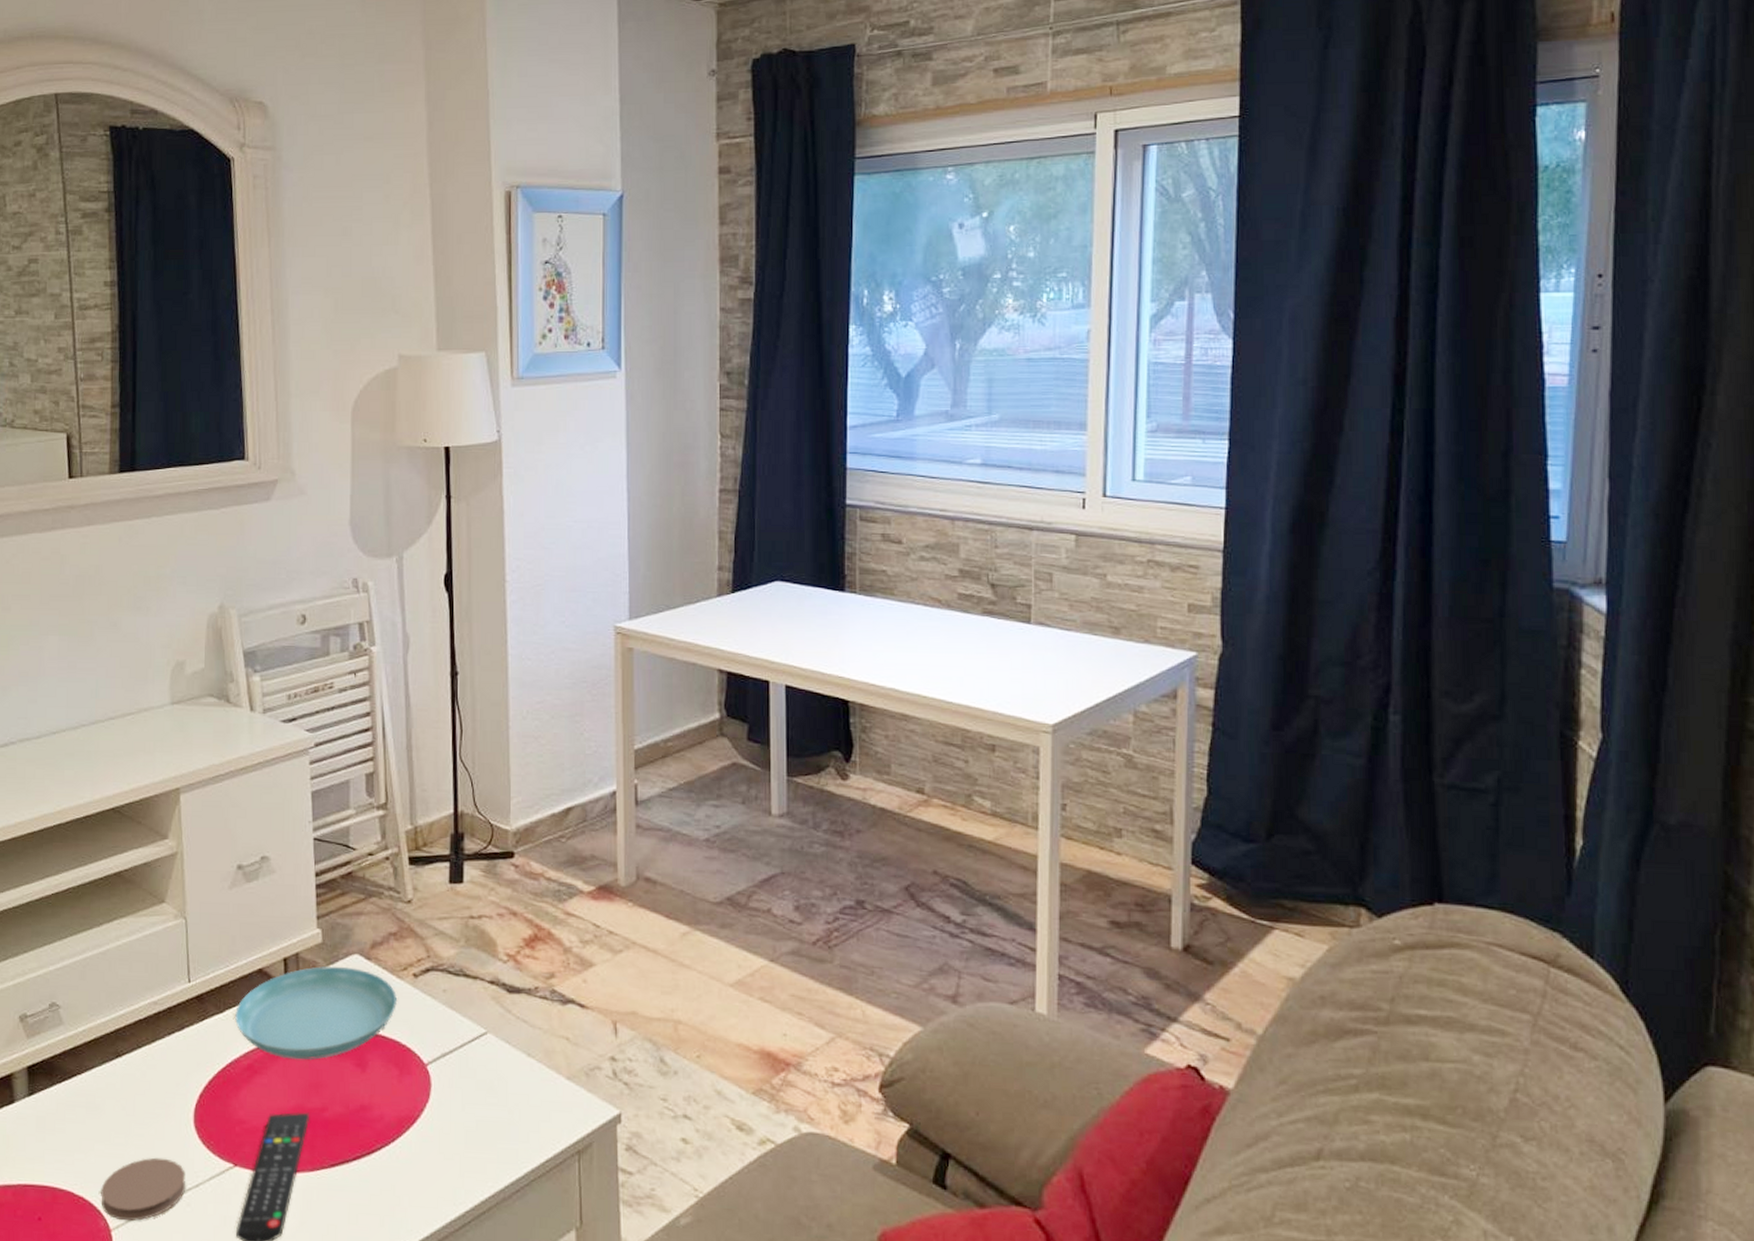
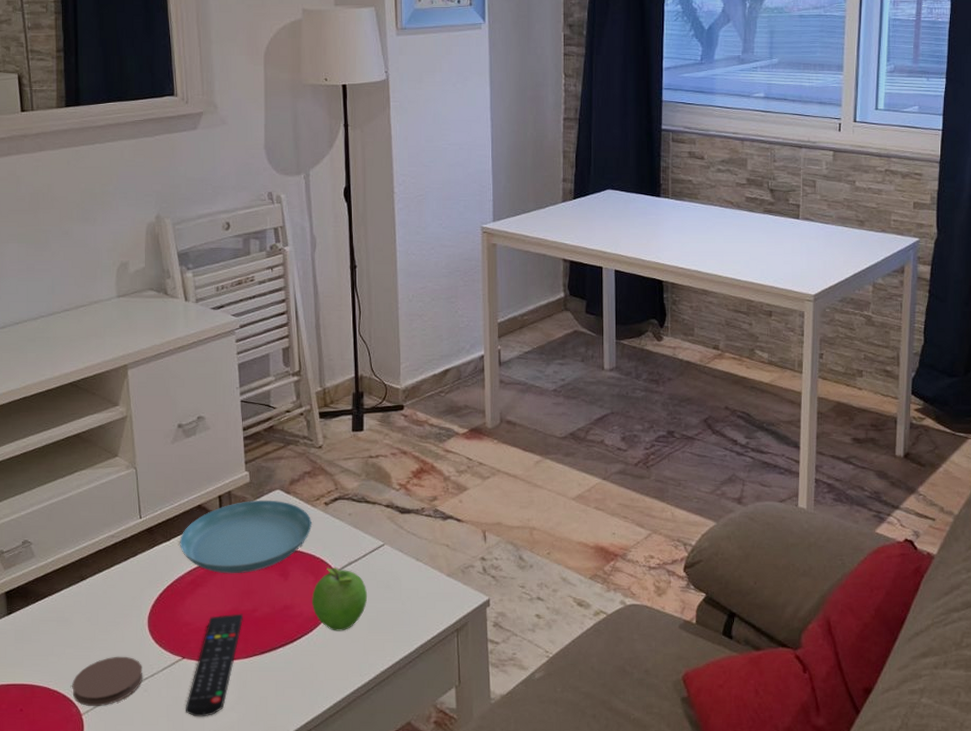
fruit: none [394,1058,465,1144] -> present [311,567,368,631]

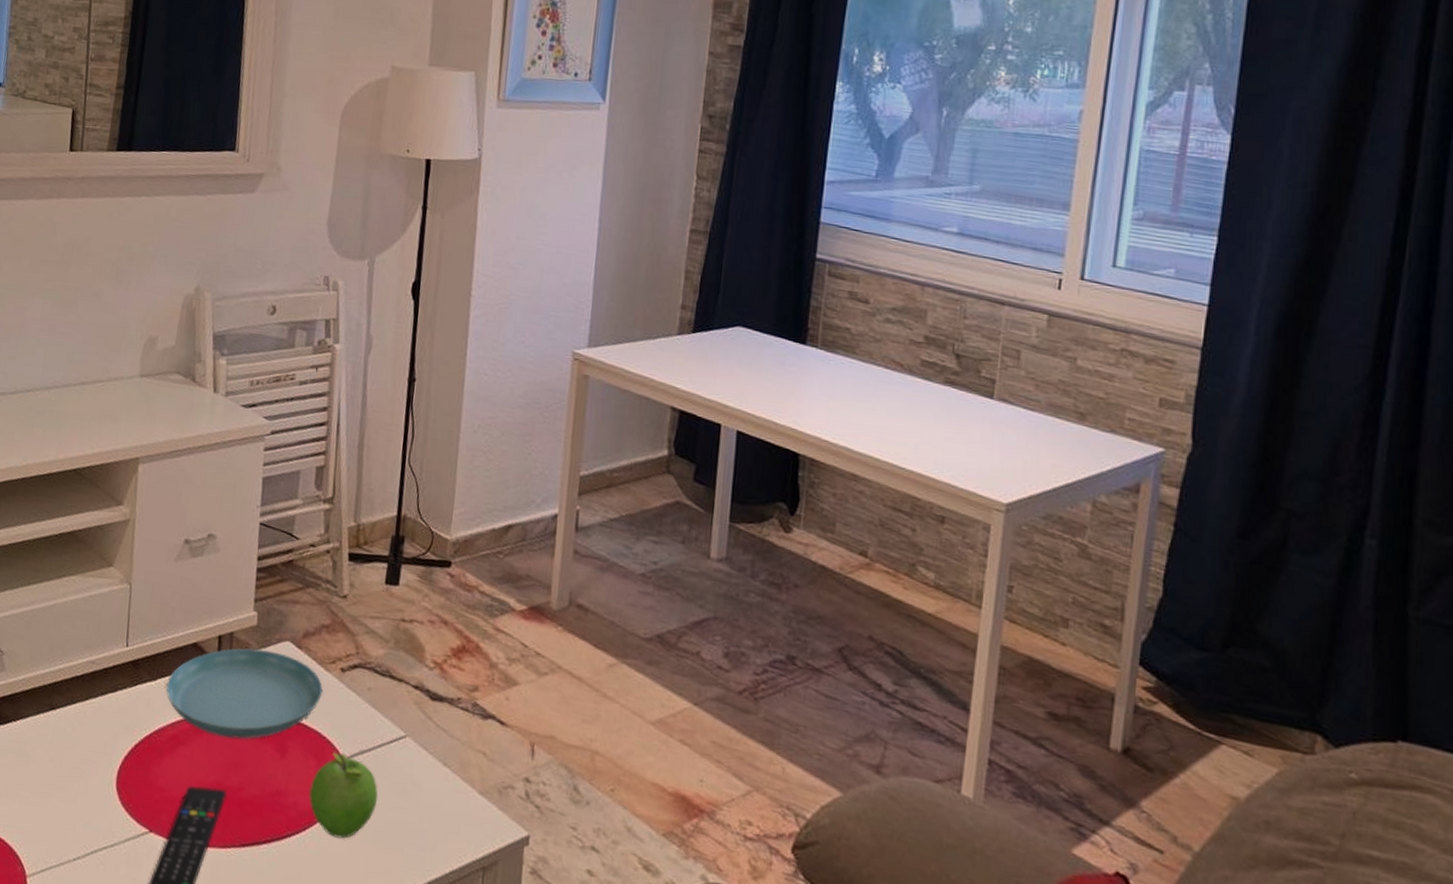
coaster: present [72,656,142,707] -> none [20,811,103,871]

